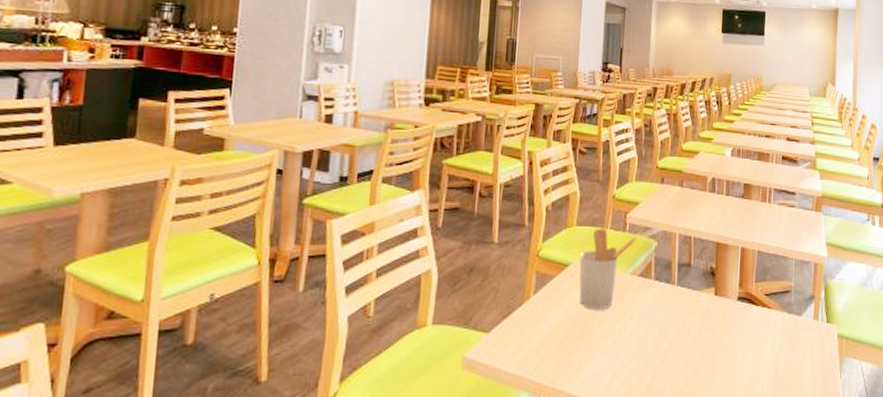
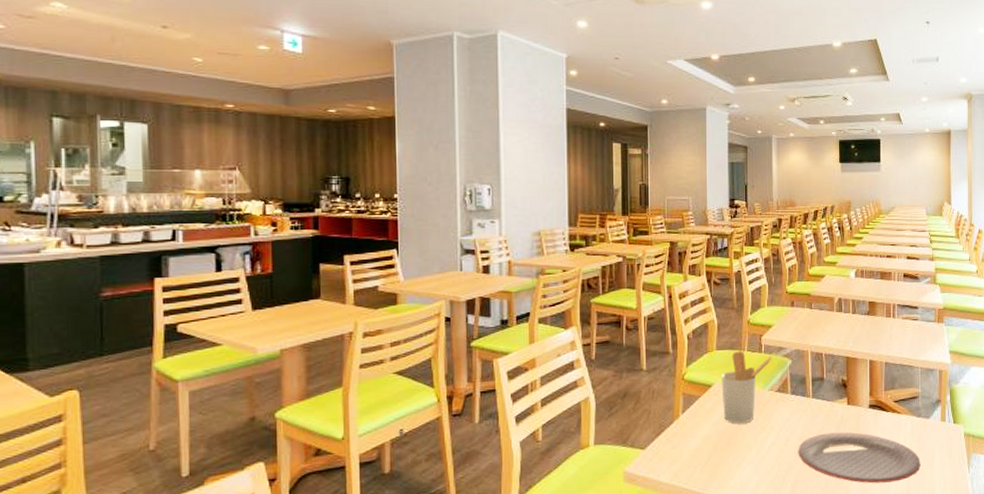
plate: none [658,325,790,385] -> present [798,432,921,483]

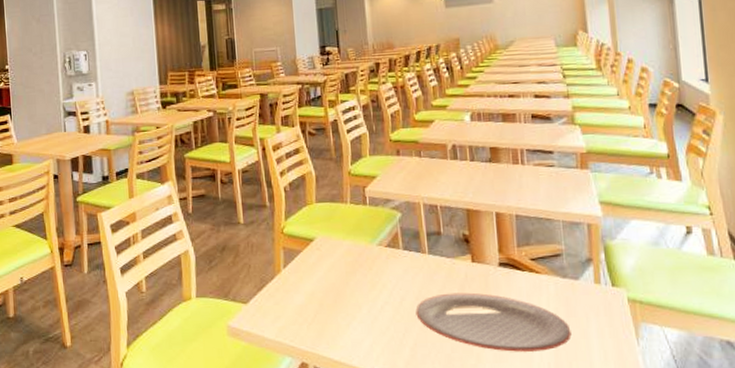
utensil holder: present [721,351,772,423] -> none [323,203,379,280]

